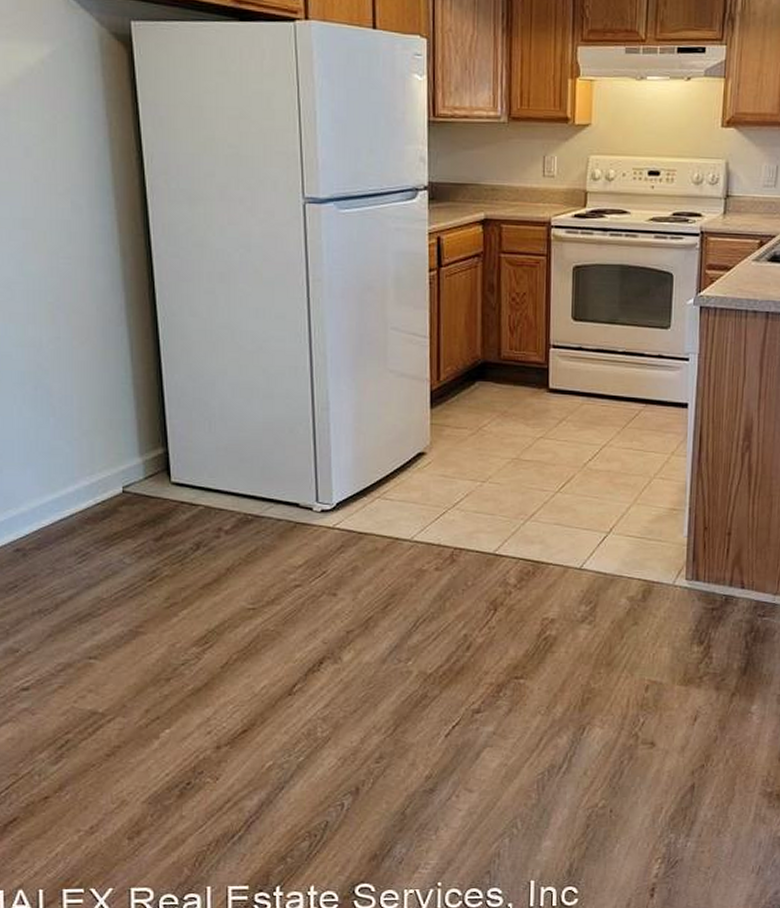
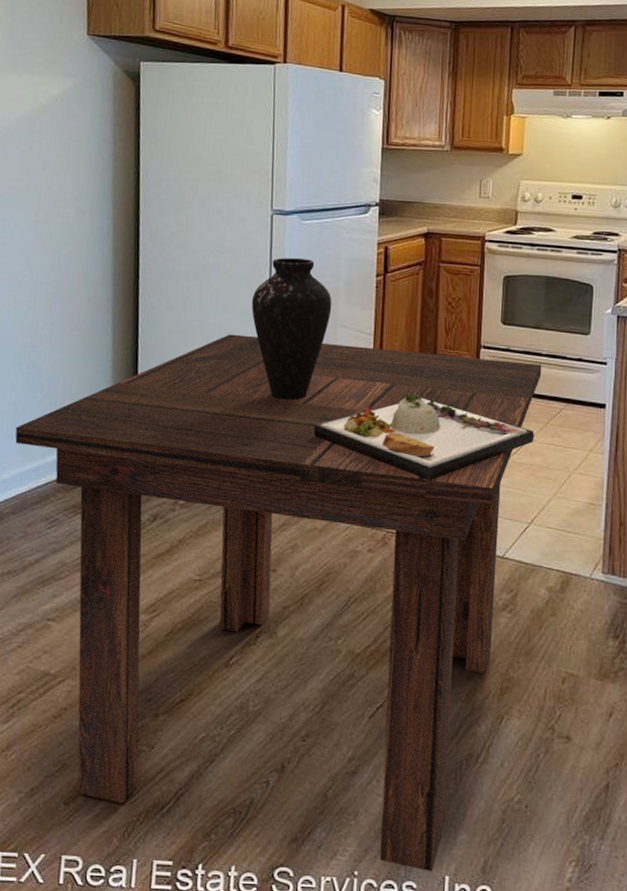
dining table: none [28,342,618,877] -> present [15,334,542,871]
vase: none [287,252,380,413] -> present [251,257,332,401]
dinner plate: none [368,401,611,494] -> present [314,394,535,481]

